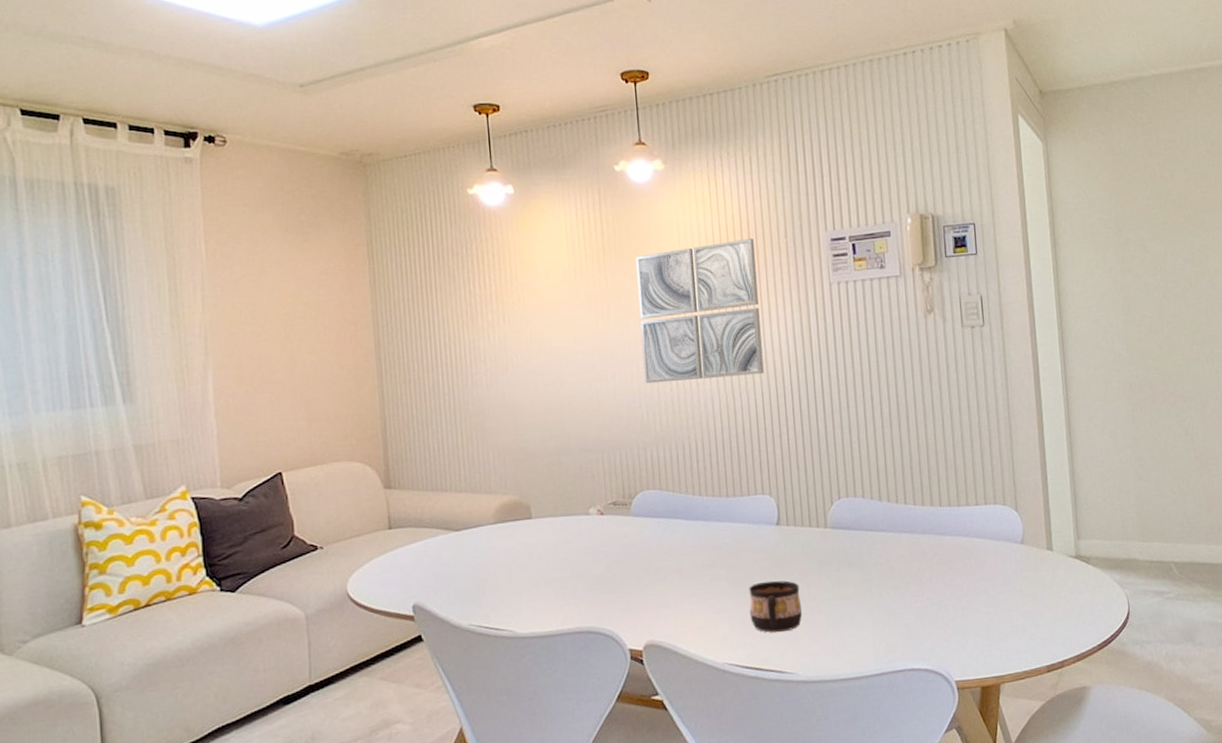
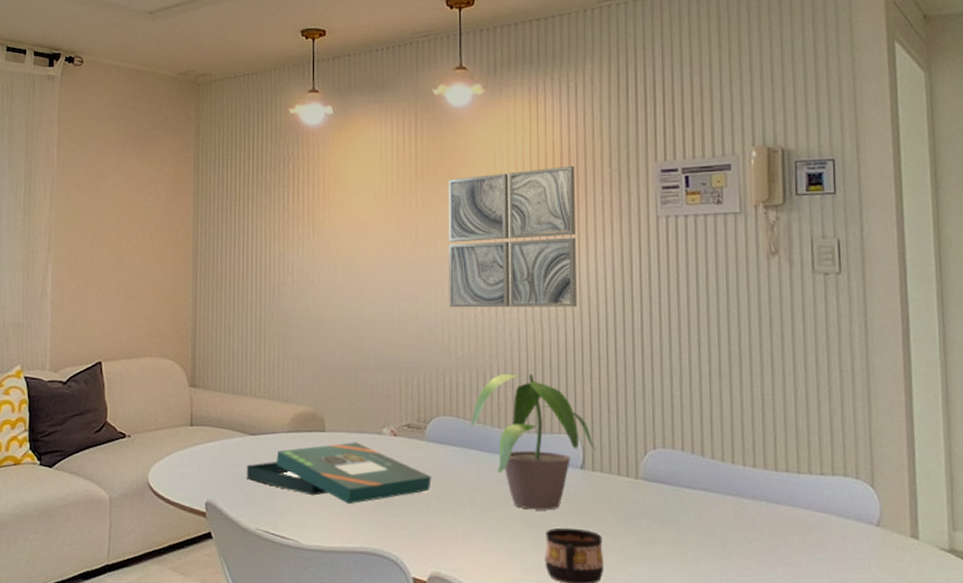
board game: none [453,525,641,587] -> present [246,442,432,504]
potted plant: none [674,441,789,569] -> present [471,373,596,511]

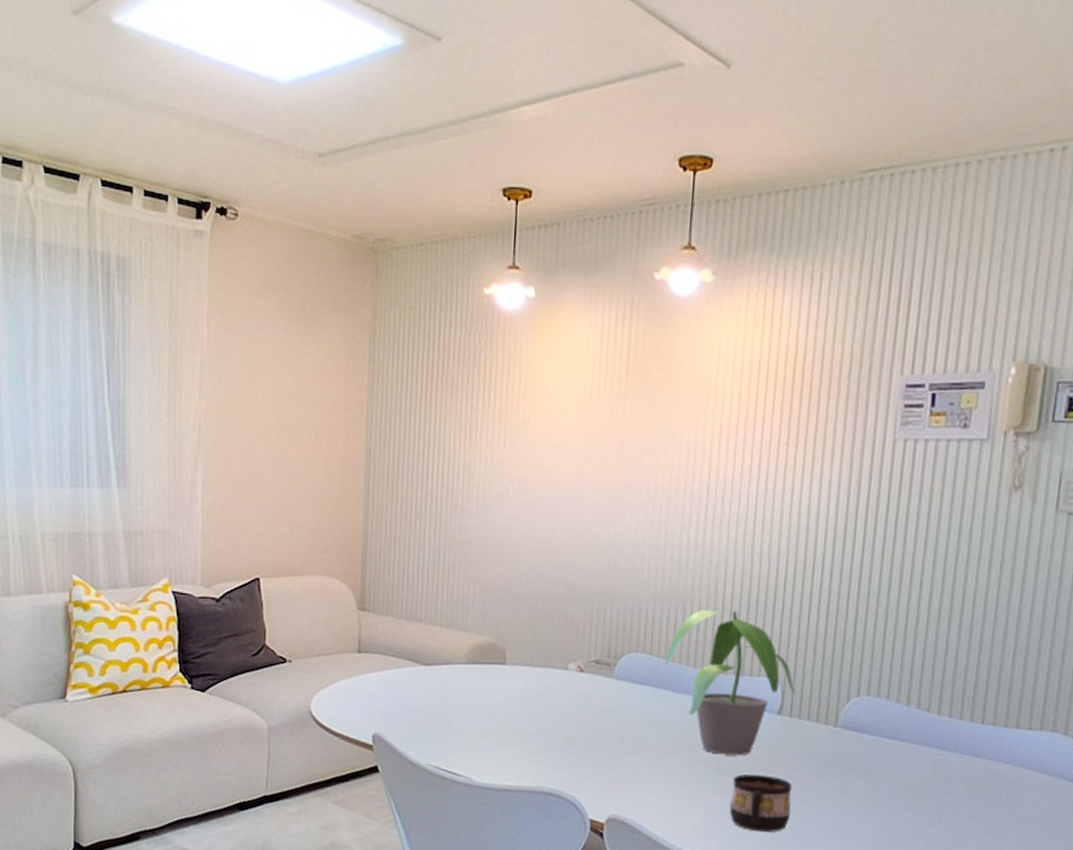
board game: present [246,442,432,504] -> none [417,677,618,742]
wall art: present [448,165,577,308] -> none [652,374,809,539]

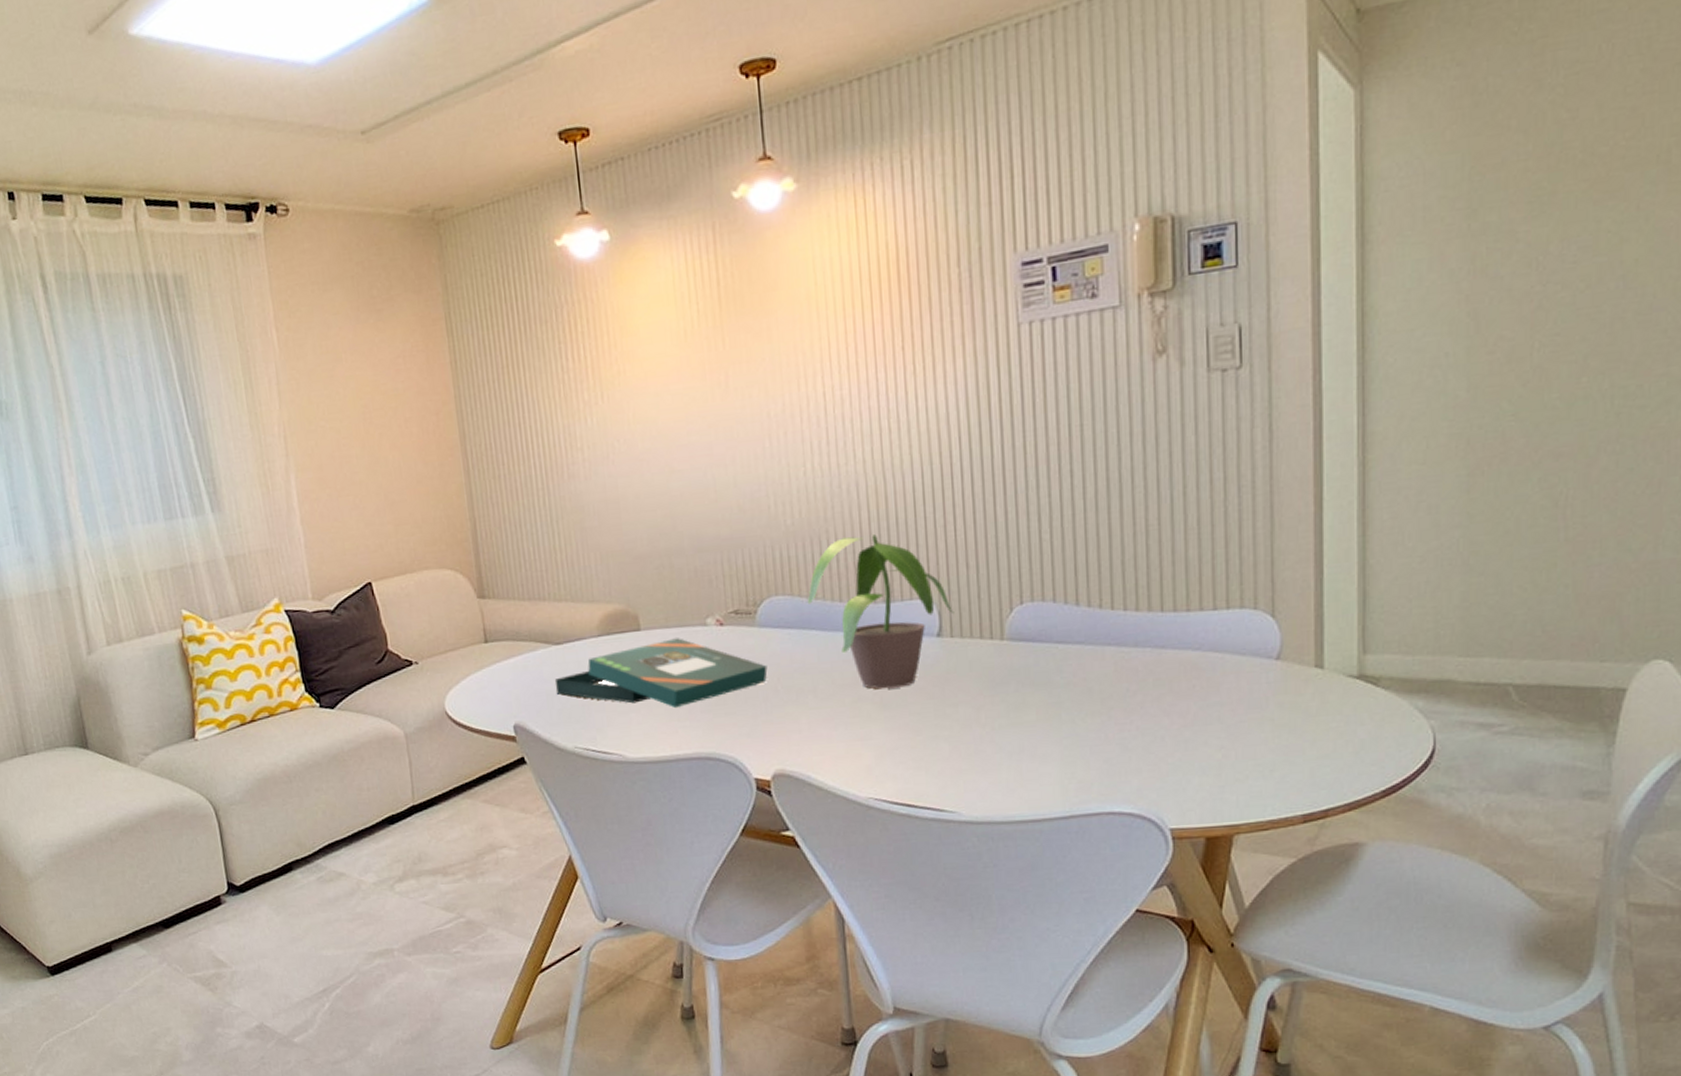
board game: none [417,677,618,742] -> present [554,638,768,707]
cup: present [729,774,793,833] -> none [900,703,969,765]

